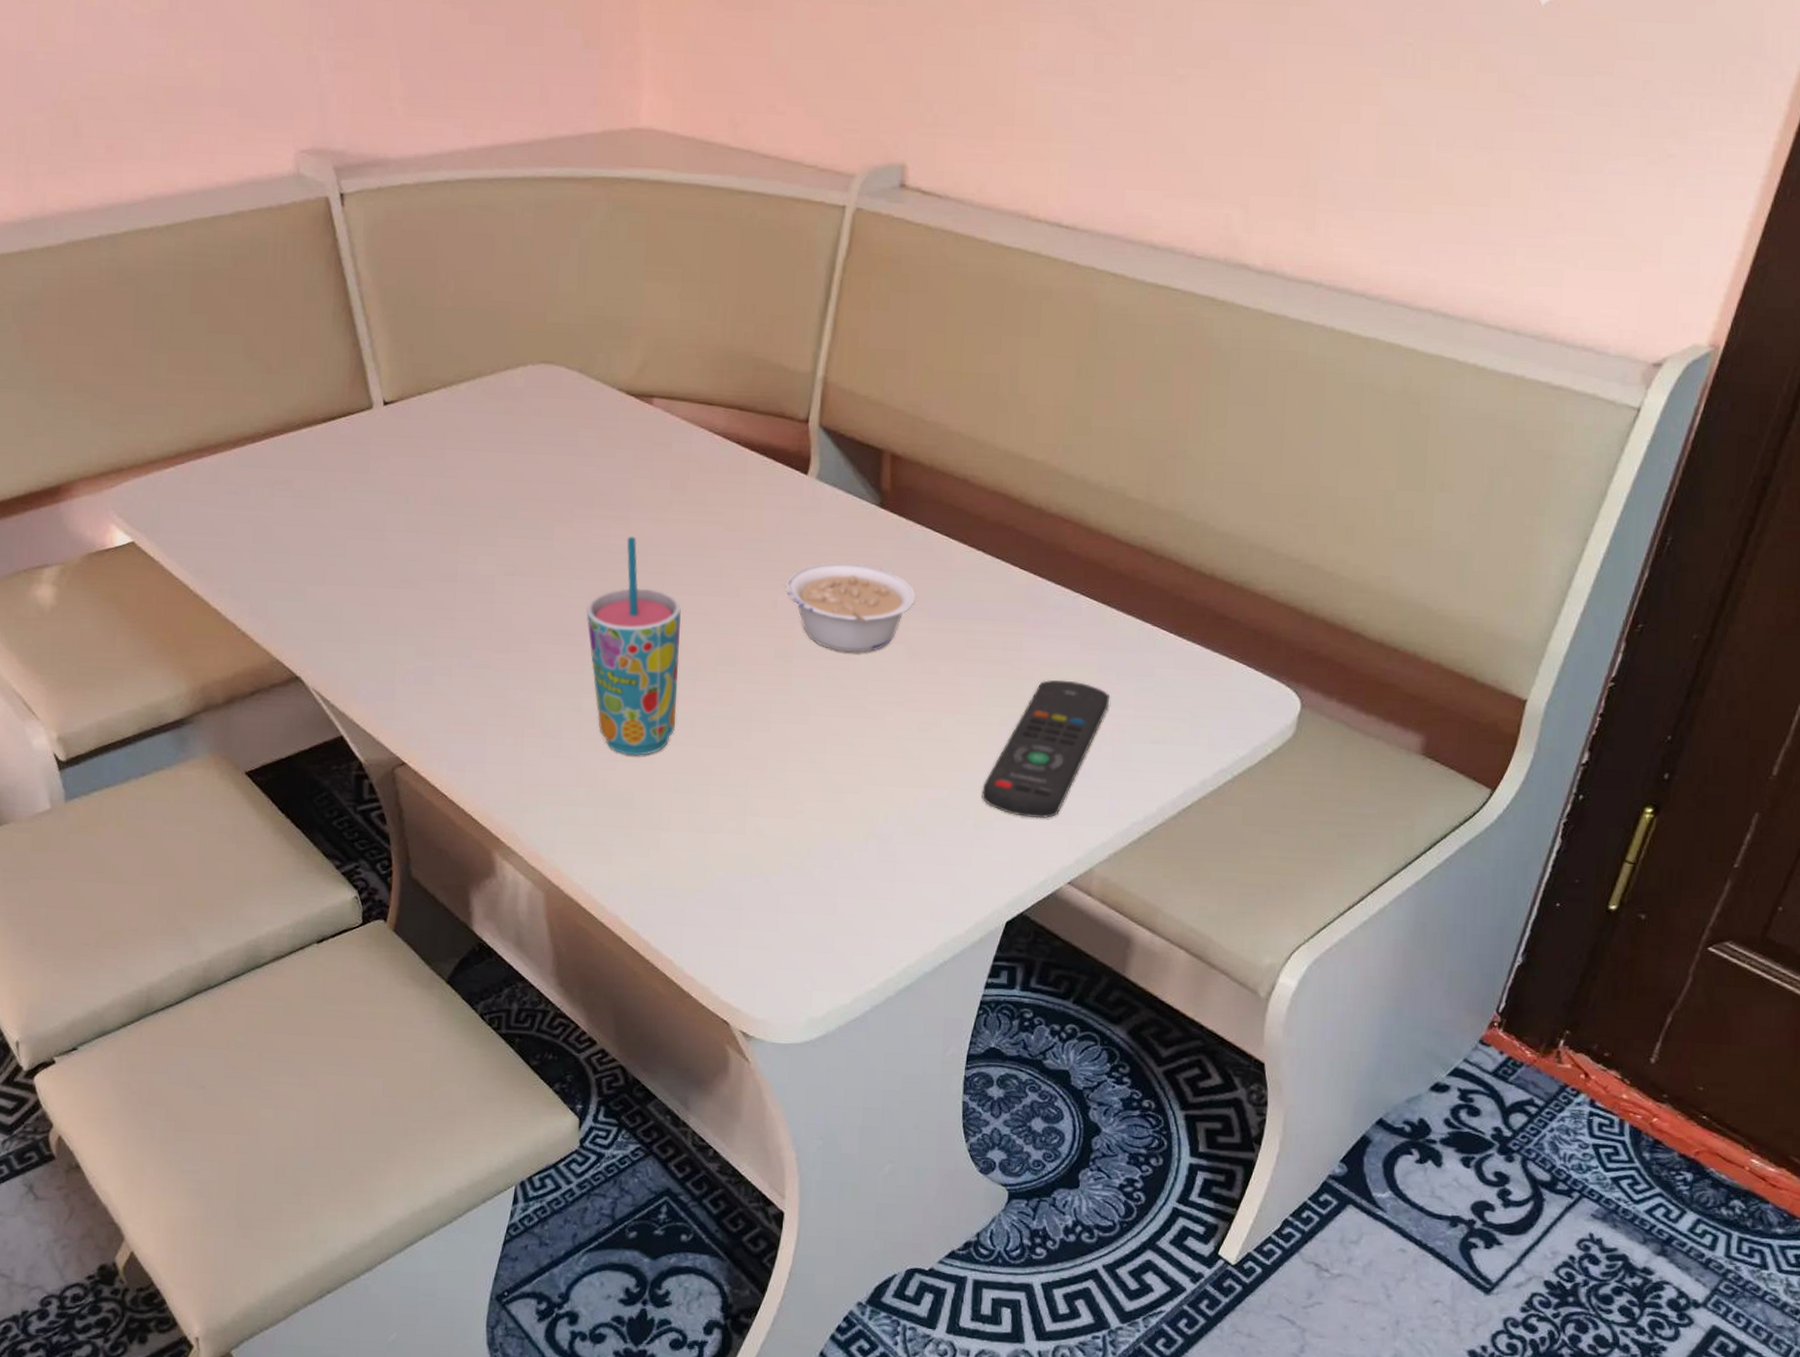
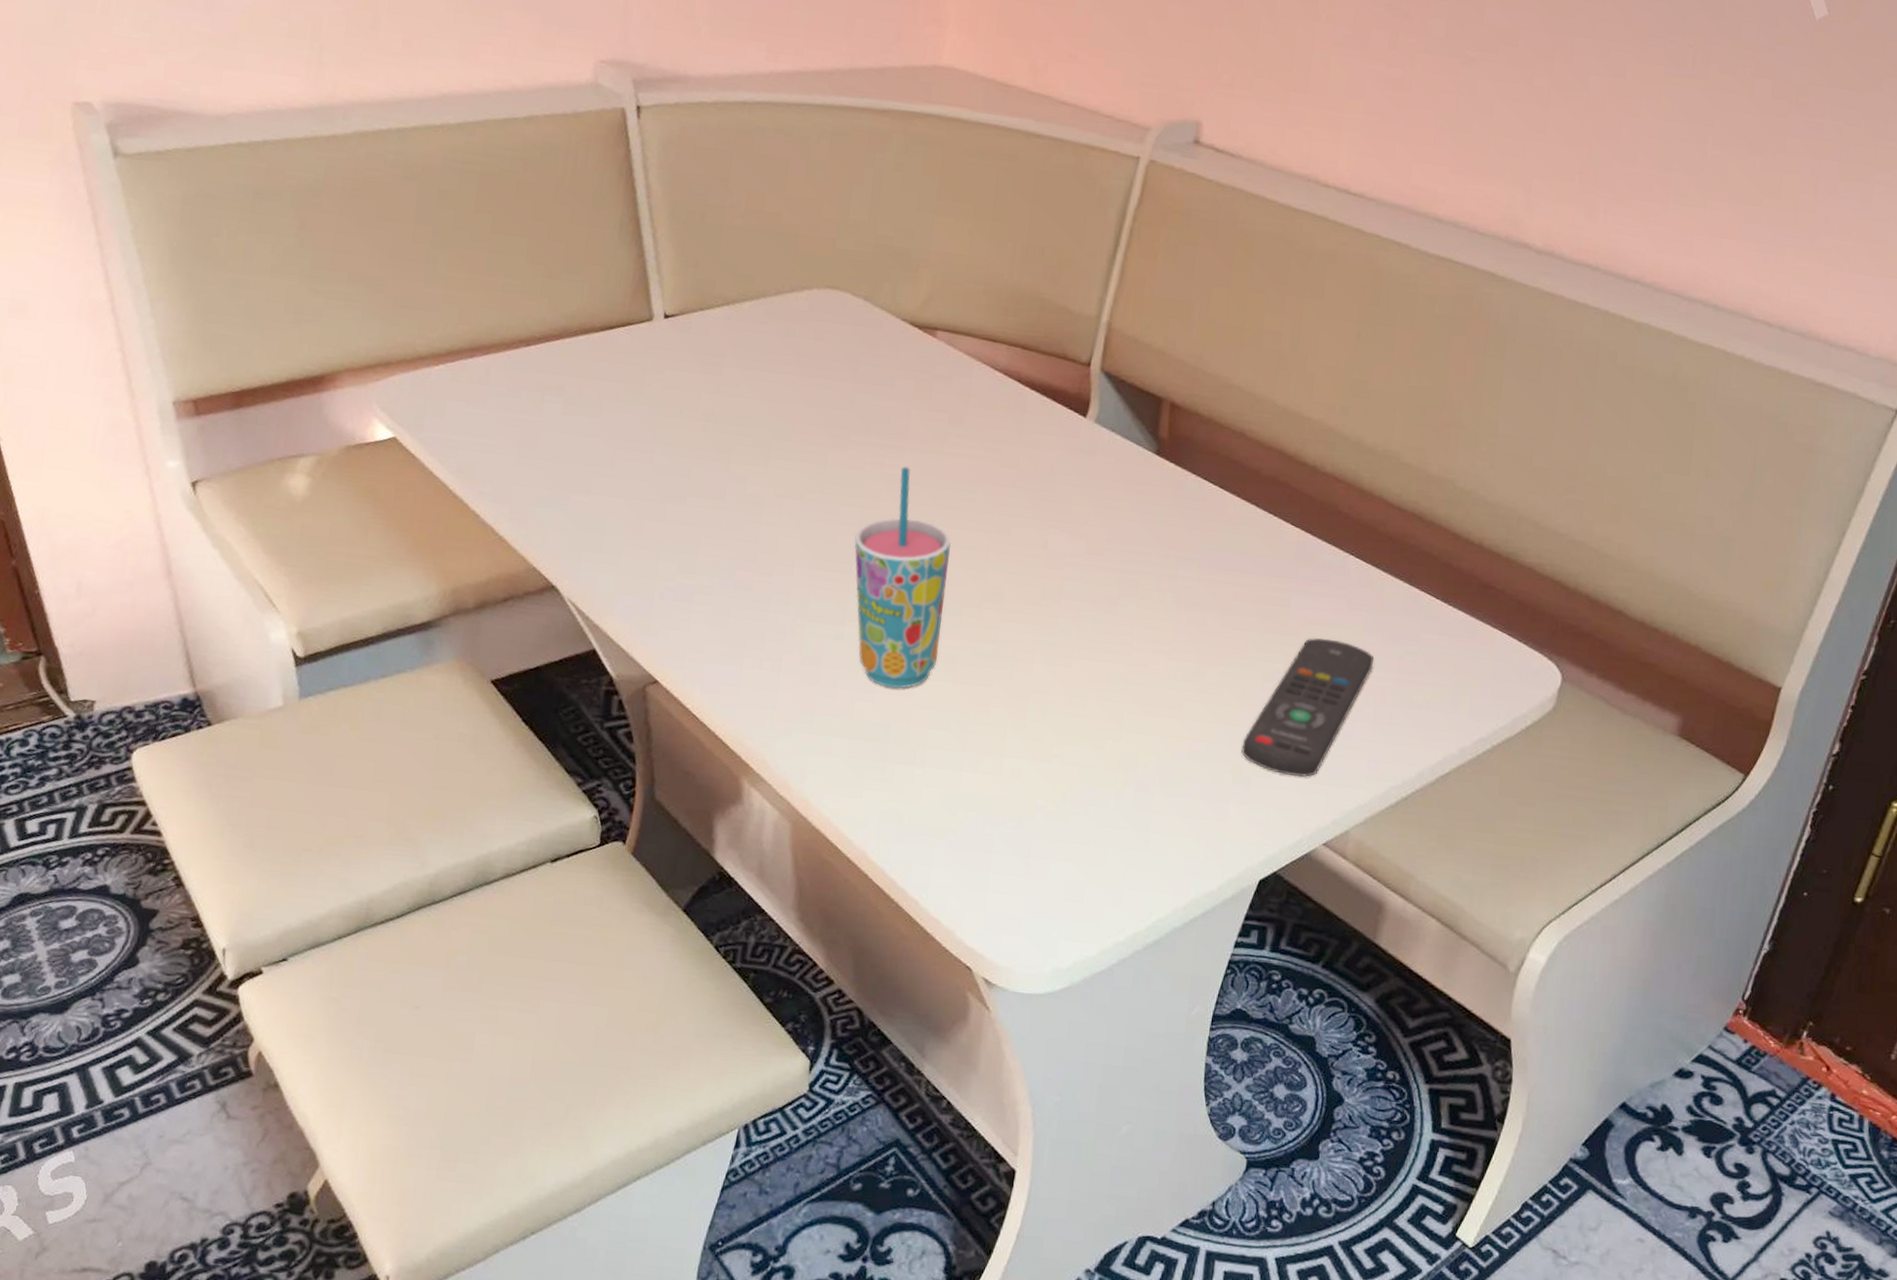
legume: present [785,562,916,653] -> none [1057,506,1187,599]

